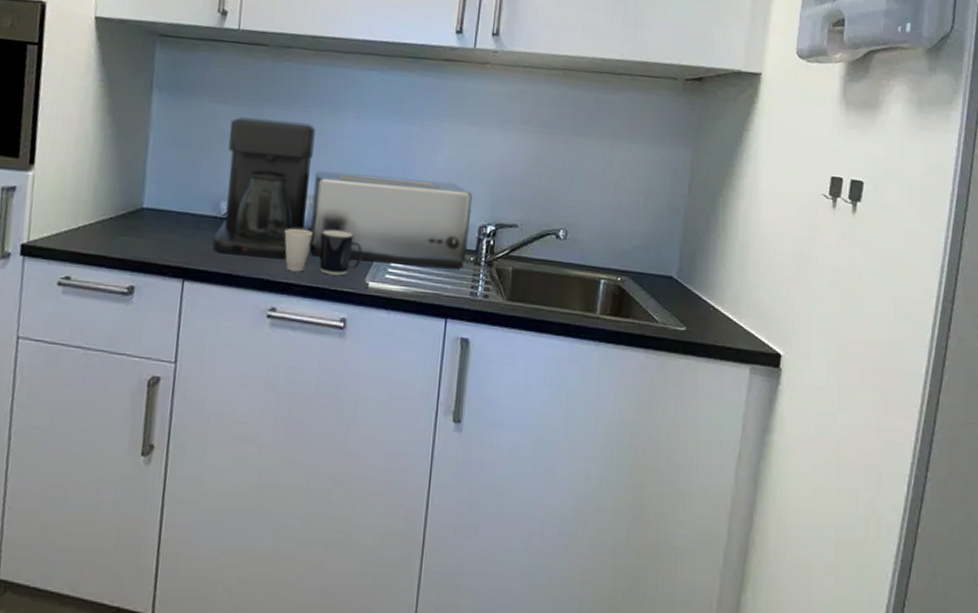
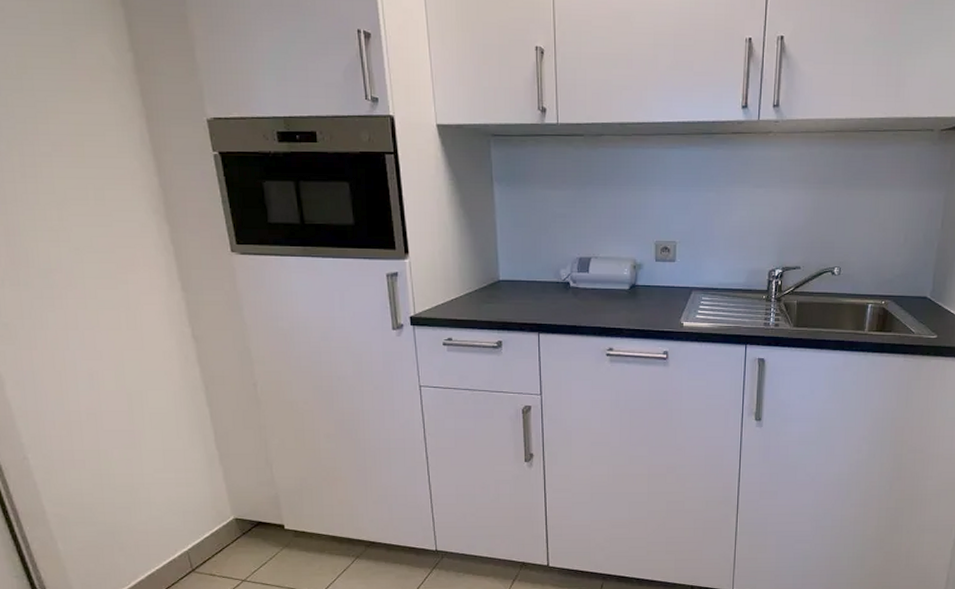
coffee maker: present [212,116,316,258] -> none [558,198,632,309]
cup: present [284,228,314,272] -> none [613,285,637,319]
toaster: present [309,170,473,269] -> none [633,237,763,306]
mug: present [319,229,363,276] -> none [642,284,677,319]

